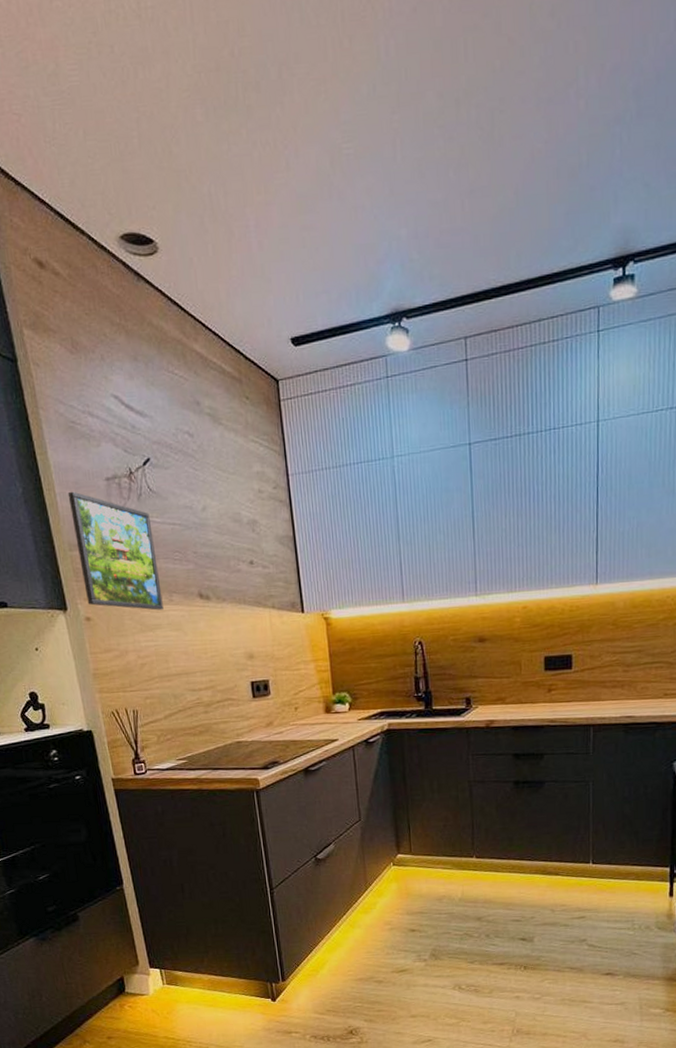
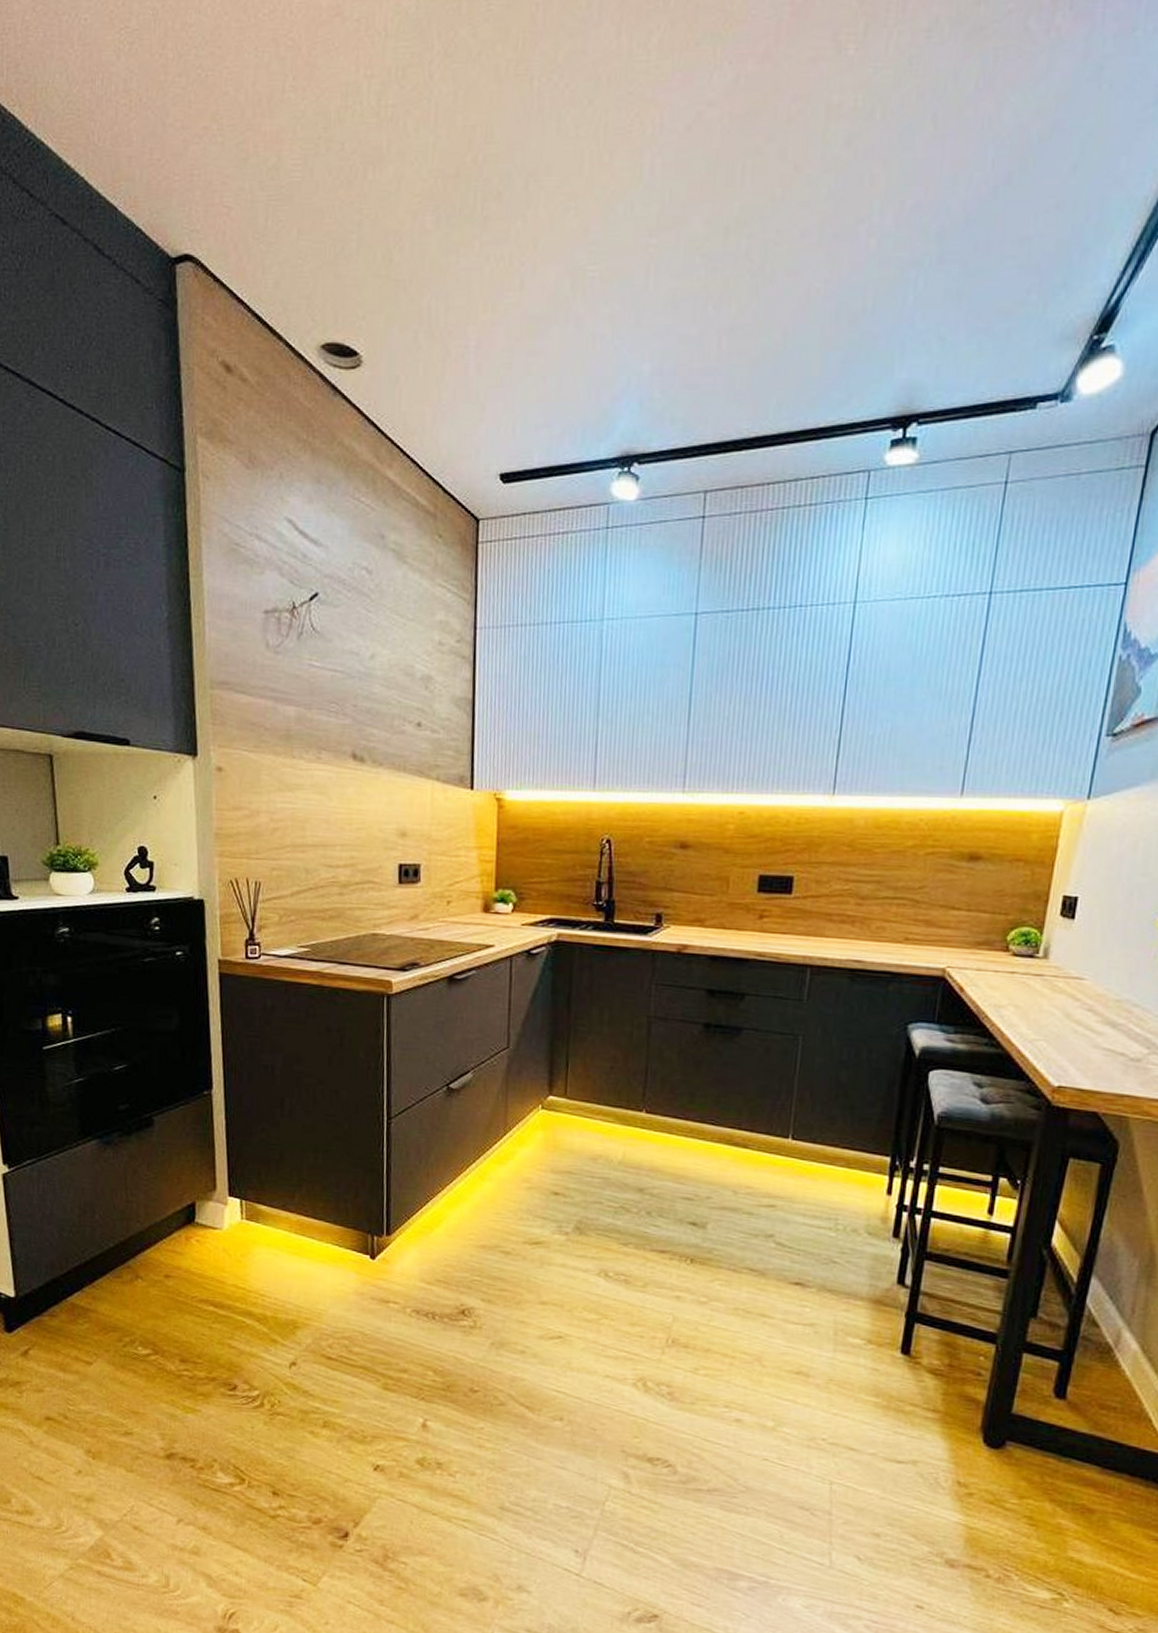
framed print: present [67,491,164,611] -> none [218,621,310,768]

